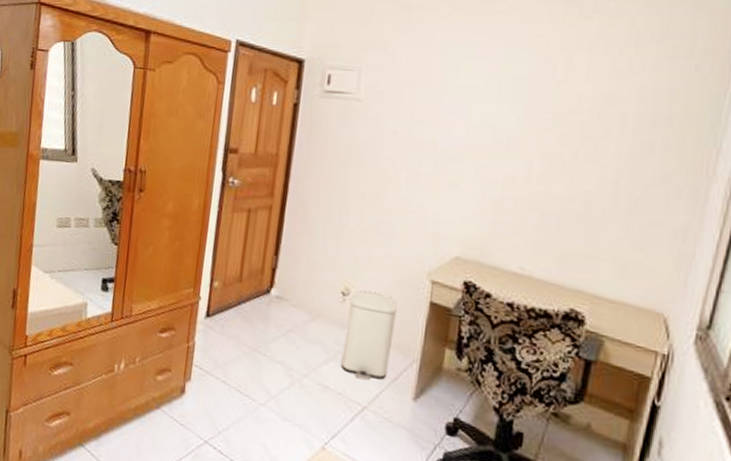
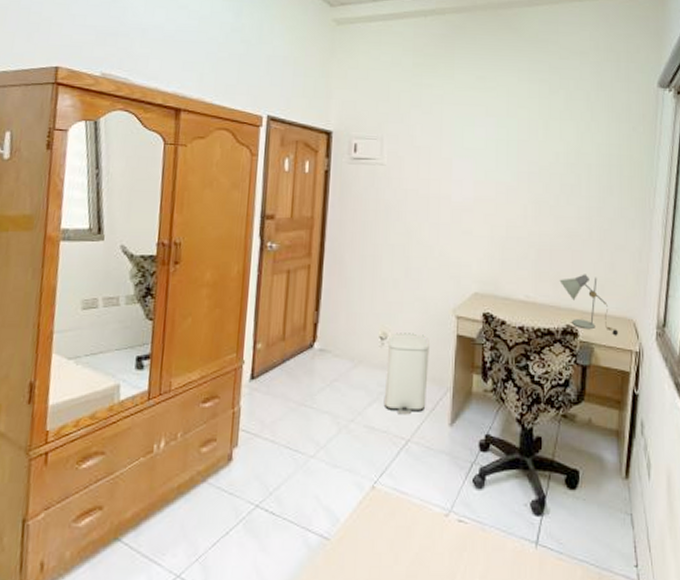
desk lamp: none [566,249,640,331] -> present [559,274,618,336]

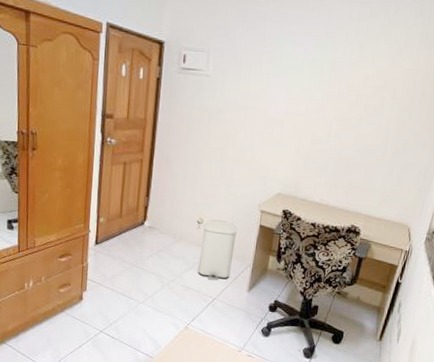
desk lamp: present [559,274,618,336] -> none [351,185,394,237]

